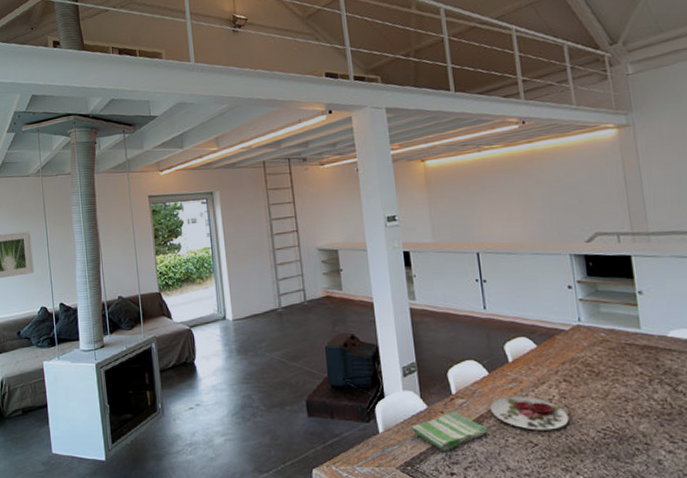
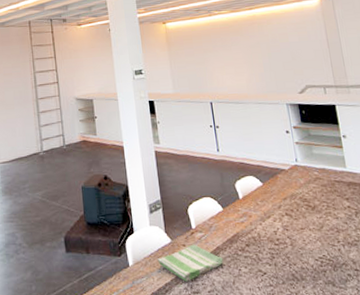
plate: present [489,396,569,430] -> none [224,229,292,260]

